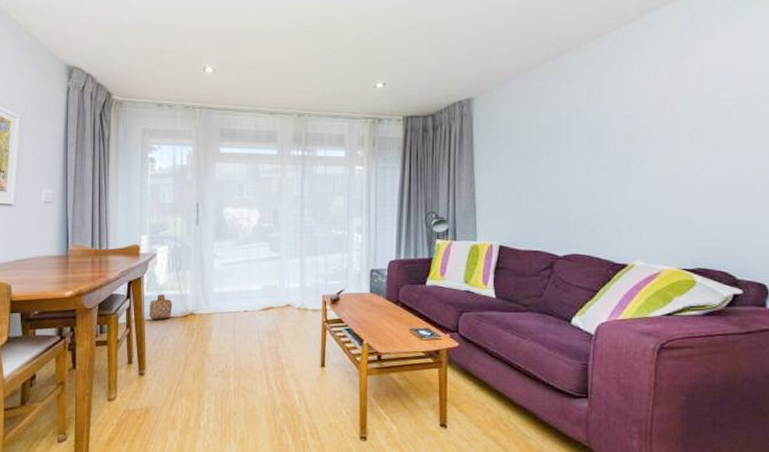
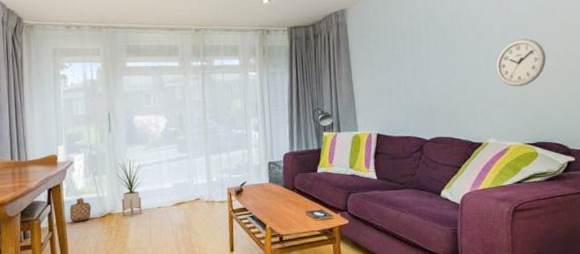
house plant: none [200,256,234,319] -> present [115,159,145,217]
wall clock: none [651,143,716,200] -> present [496,39,546,87]

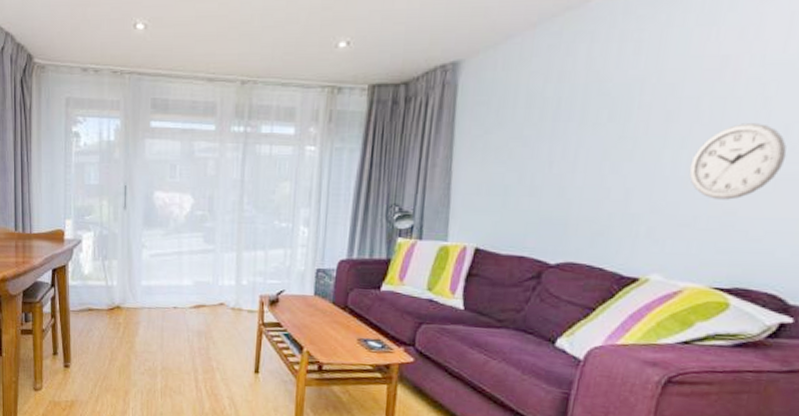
basket: present [69,198,91,222] -> none [74,284,98,312]
house plant: present [115,159,145,217] -> none [127,245,163,315]

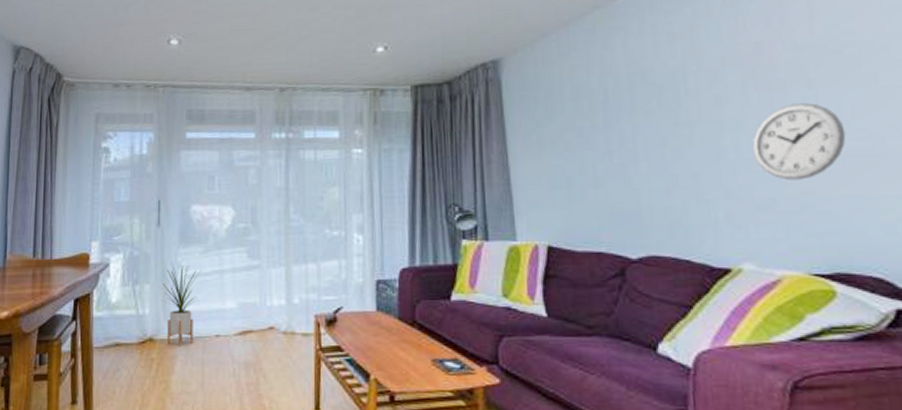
house plant: none [127,245,163,315] -> present [161,265,202,347]

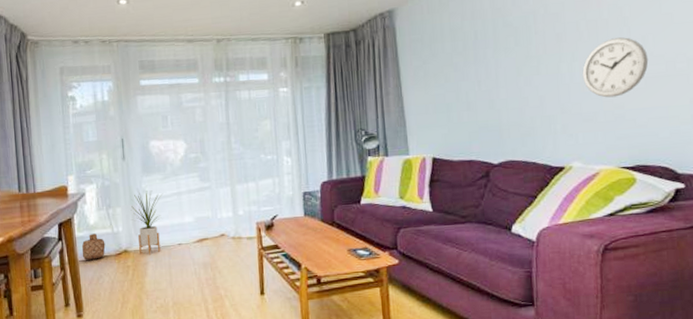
basket: none [98,314,127,347] -> present [81,233,106,260]

